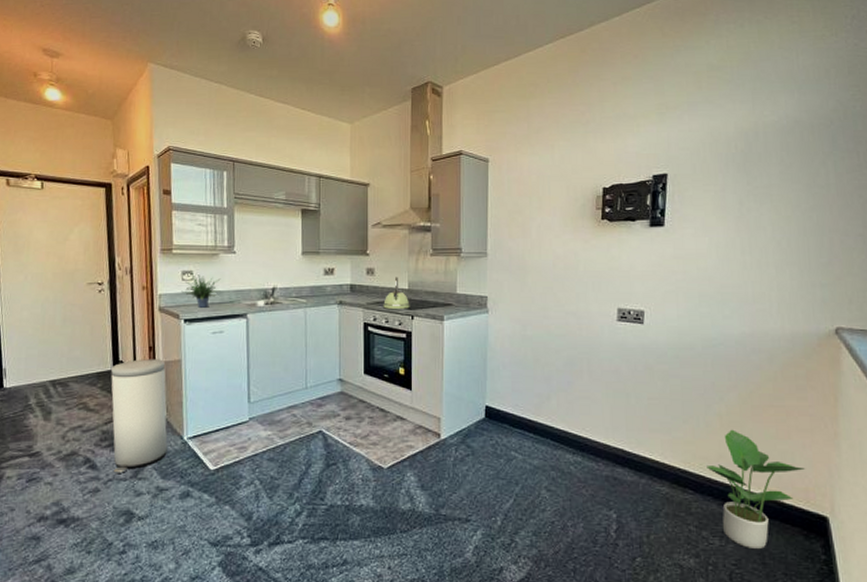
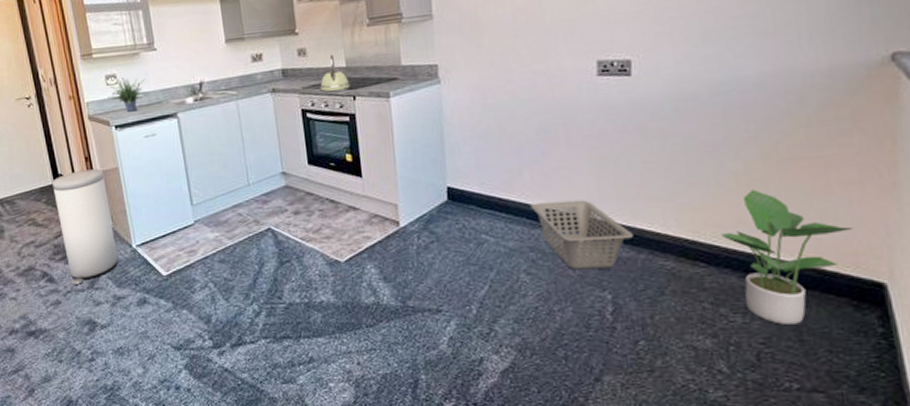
laundry basket: none [555,427,637,490] -> present [530,200,633,270]

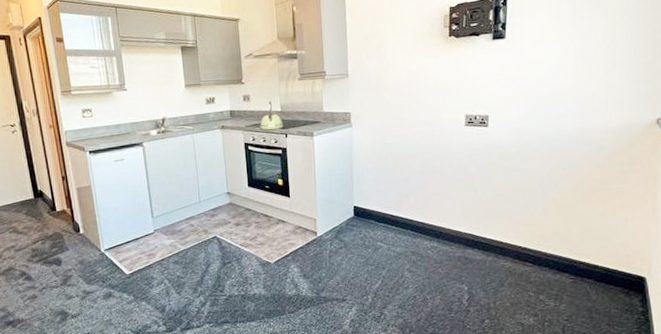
pedal bin: present [52,169,119,285] -> none [32,186,89,282]
potted plant: present [108,75,147,112] -> none [83,109,118,140]
laundry basket: present [530,200,633,270] -> none [414,217,484,269]
potted plant: present [721,189,852,326] -> none [543,211,627,307]

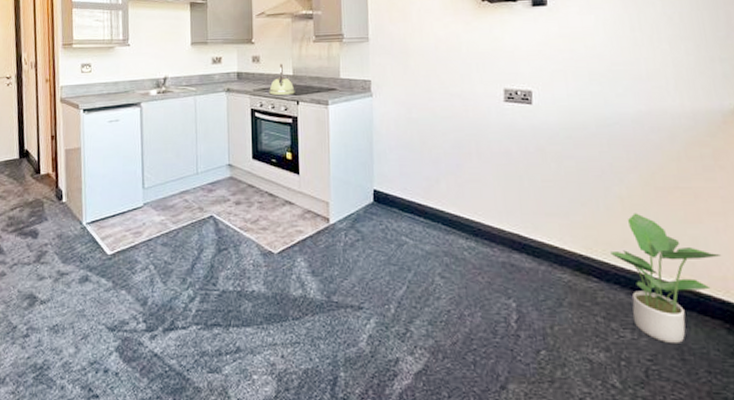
potted plant: none [543,211,627,307] -> present [610,213,721,345]

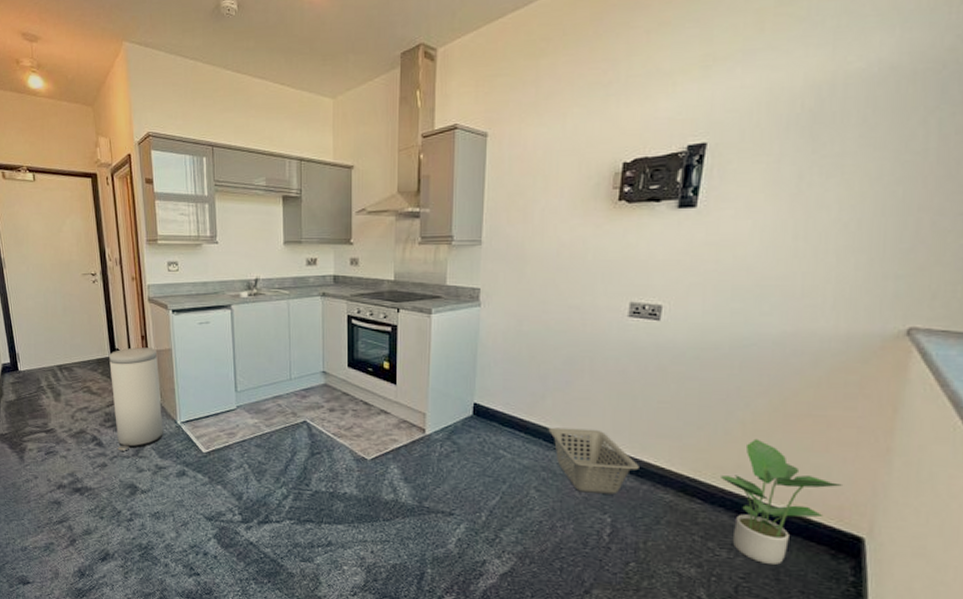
pedal bin: none [17,147,68,258] -> present [109,347,163,451]
kettle: present [269,63,295,96] -> none [367,267,396,303]
laundry basket: none [445,211,535,277] -> present [548,427,639,494]

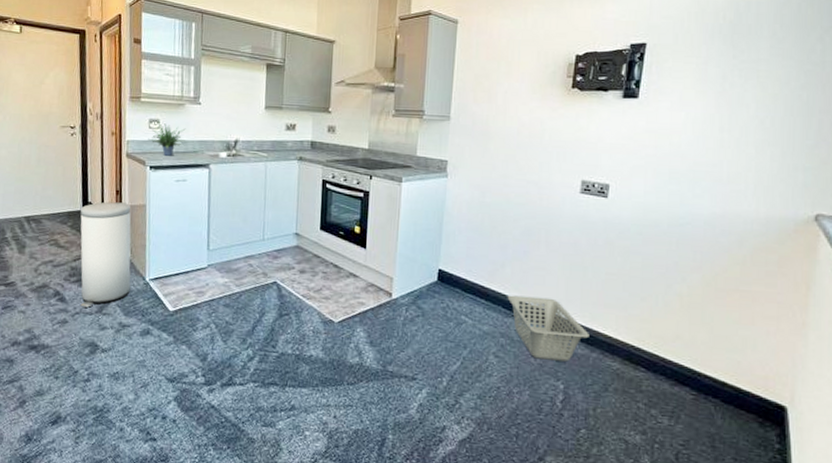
potted plant: none [168,263,205,298] -> present [148,120,186,156]
potted plant: present [721,438,842,566] -> none [662,311,766,433]

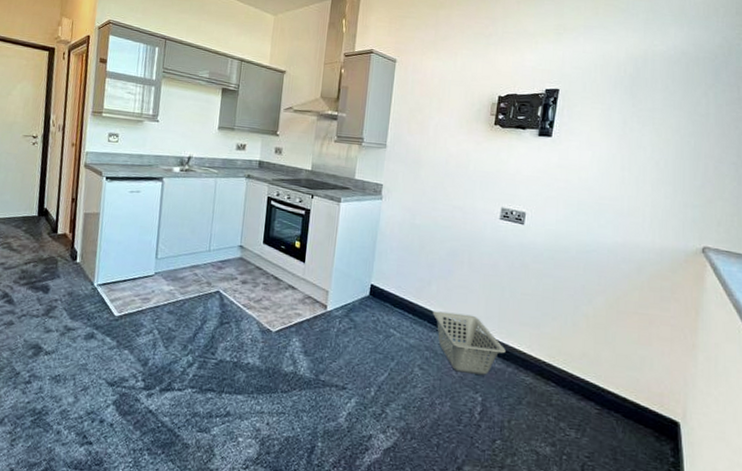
pedal bin: present [80,201,131,308] -> none [28,208,85,310]
potted plant: present [148,120,186,156] -> none [106,135,143,168]

